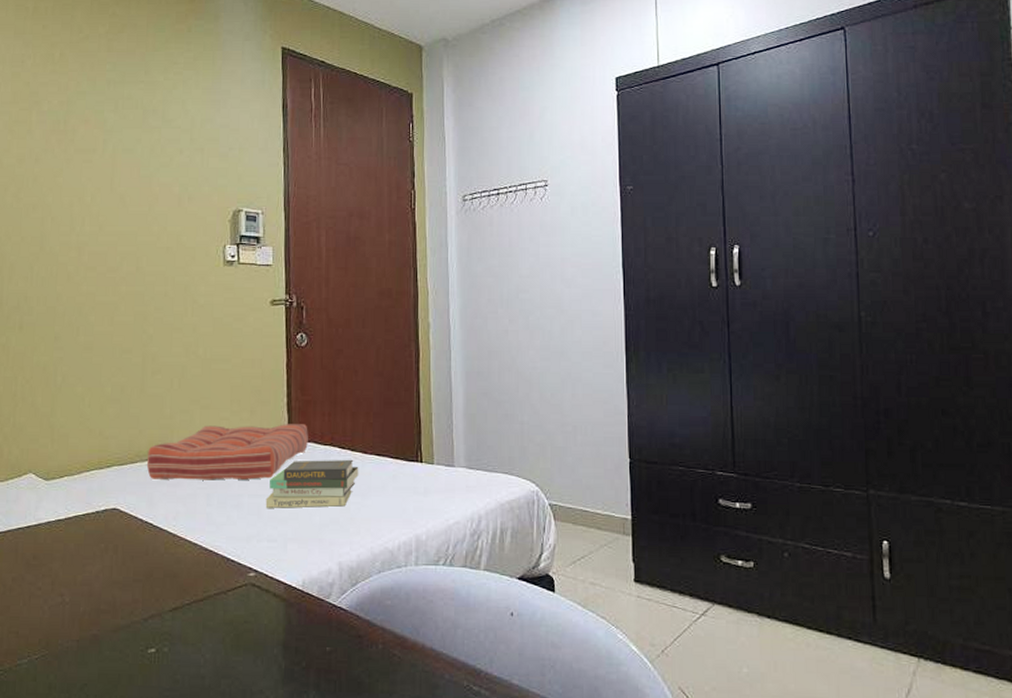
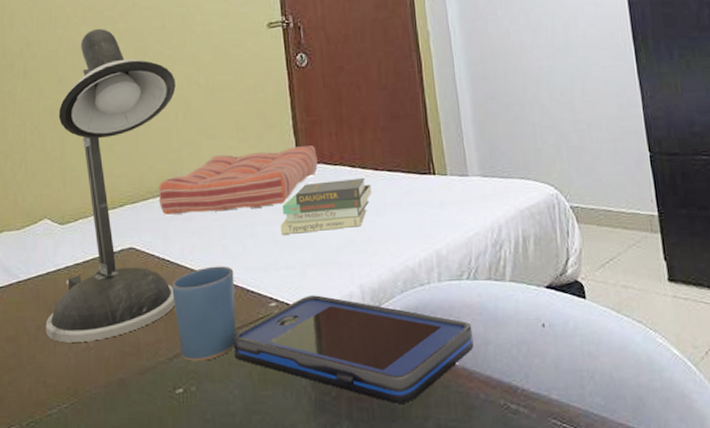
desk lamp: none [21,289,173,597] -> present [45,28,176,343]
mug: none [152,533,216,624] -> present [172,266,236,362]
mobile phone: none [209,569,444,678] -> present [233,295,474,404]

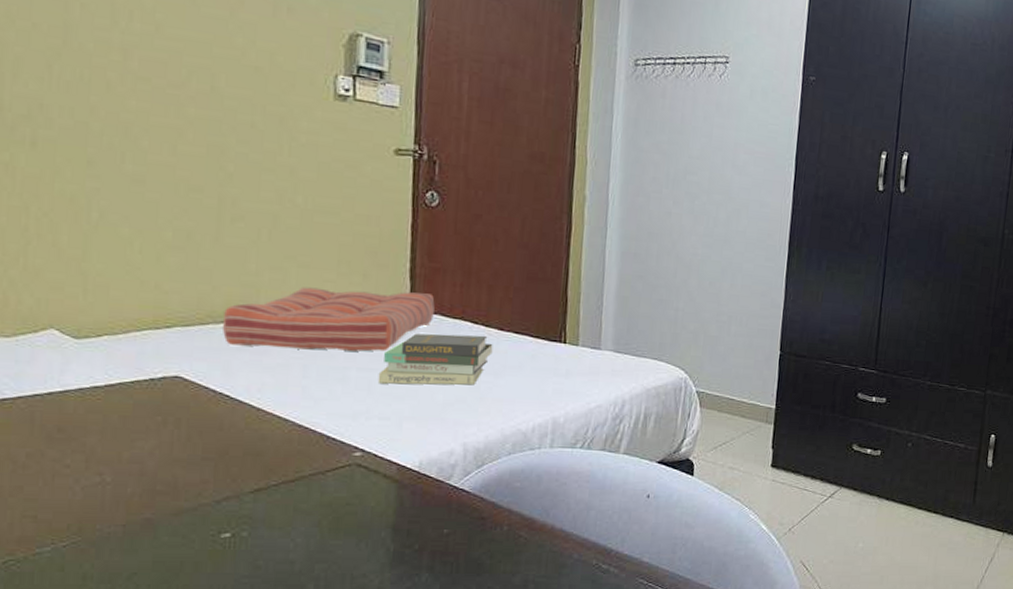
desk lamp: present [45,28,176,343] -> none [40,106,262,476]
mug: present [172,266,236,362] -> none [228,407,313,506]
mobile phone: present [233,295,474,404] -> none [301,449,577,559]

